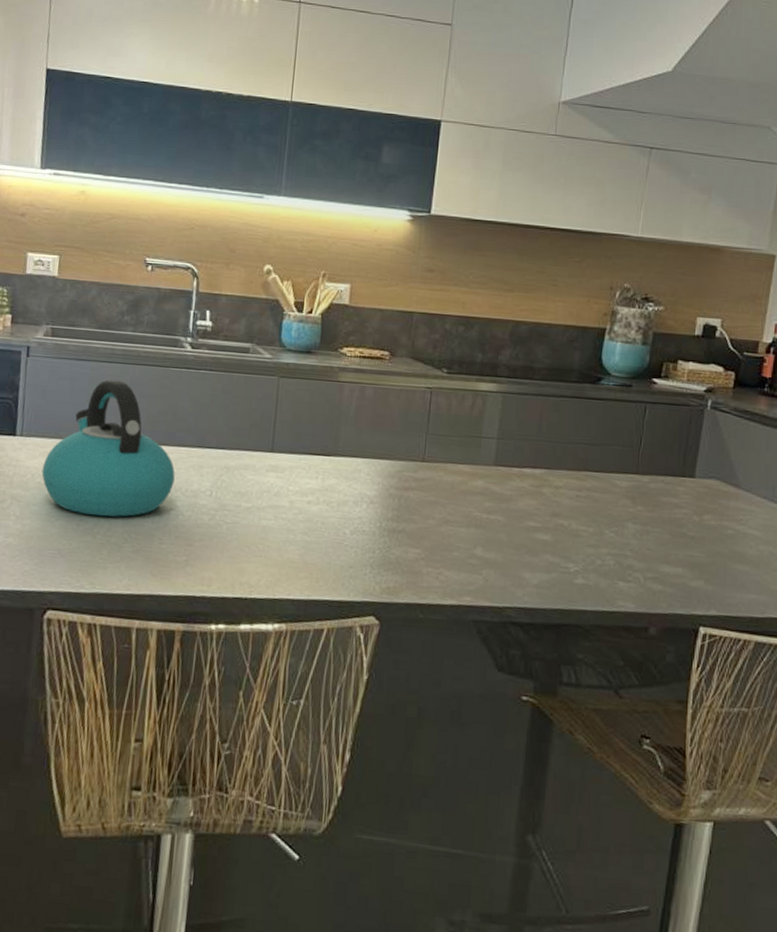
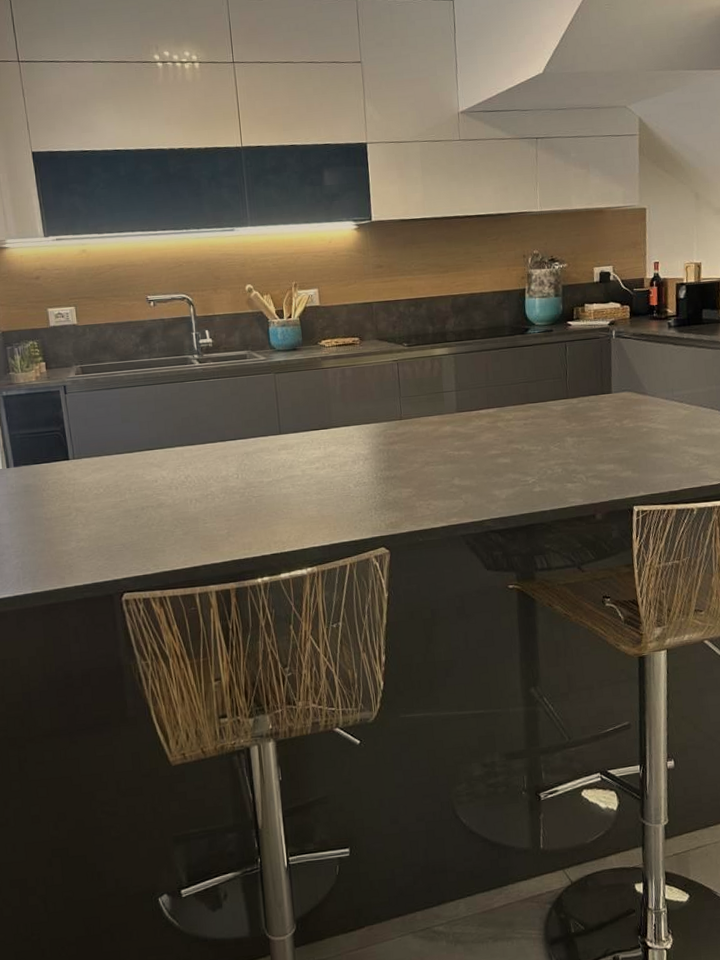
kettle: present [41,379,175,517] -> none [96,399,206,512]

